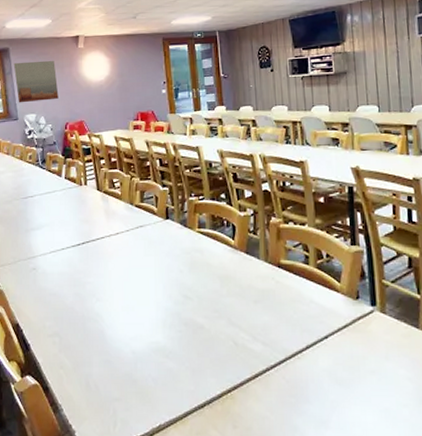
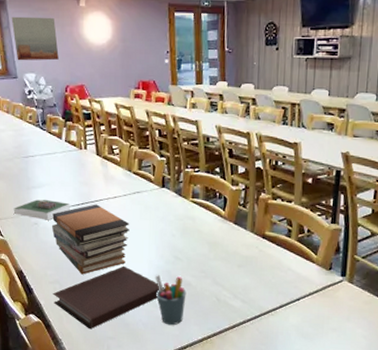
book: none [11,242,71,264] -> present [13,199,71,221]
book stack: none [50,242,134,324] -> present [51,204,130,275]
notebook: none [52,310,170,390] -> present [53,266,160,330]
pen holder: none [164,319,200,379] -> present [156,275,186,326]

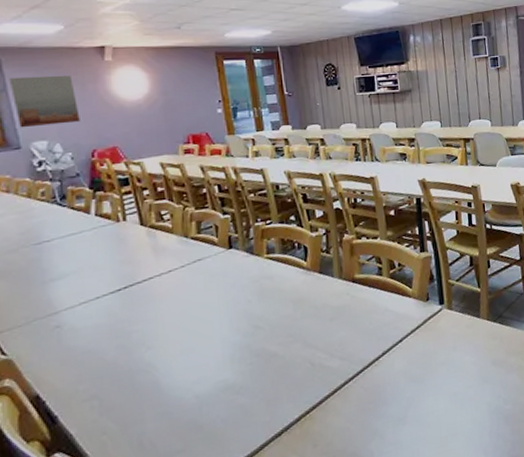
book: present [13,199,71,221] -> none [21,290,109,322]
book stack: present [51,204,130,275] -> none [81,284,193,379]
notebook: present [53,266,160,330] -> none [89,352,240,449]
pen holder: present [156,275,186,326] -> none [232,348,274,413]

